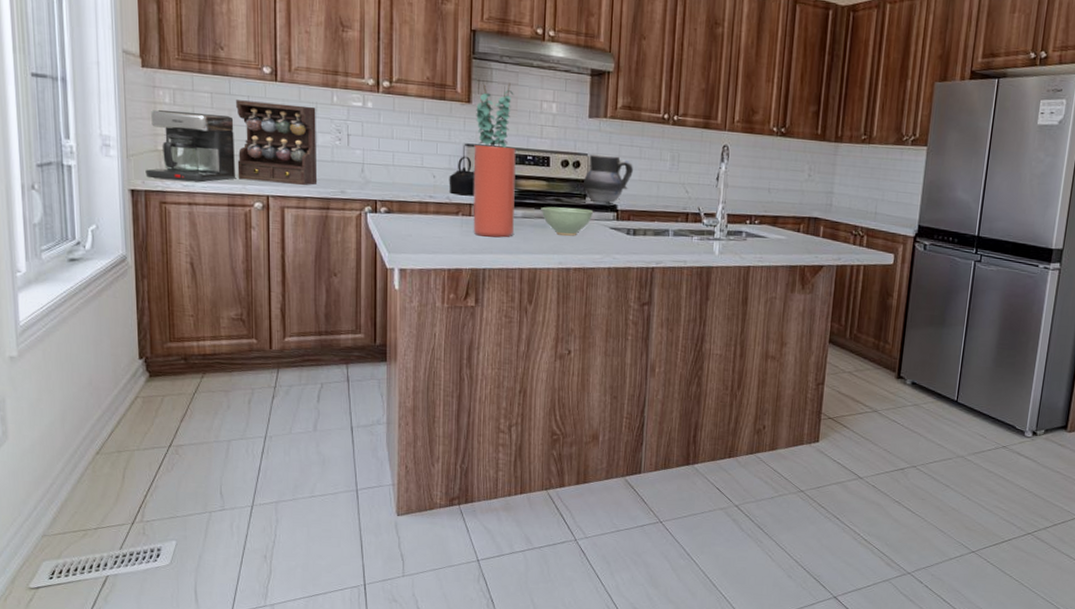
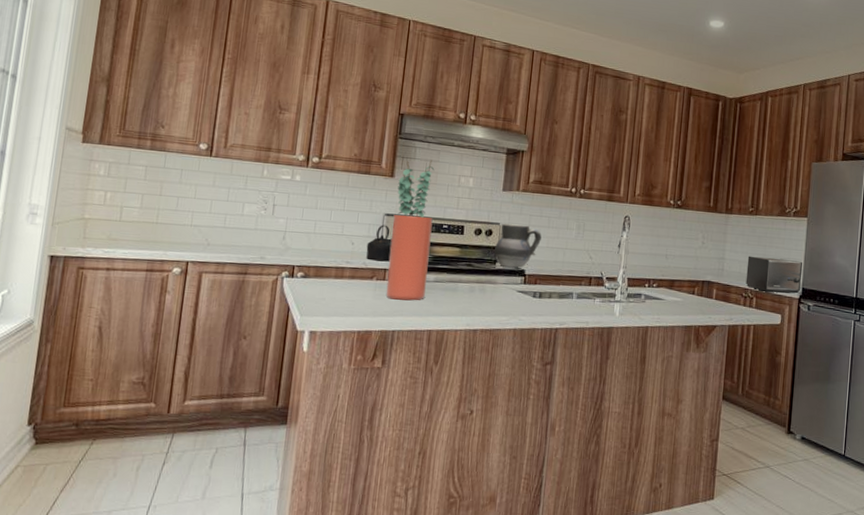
coffee maker: present [145,109,235,183] -> none [68,181,165,249]
spice rack: present [236,100,316,186] -> none [160,173,246,252]
bowl: present [541,206,594,236] -> none [452,271,503,299]
toaster: none [856,190,921,232] -> present [745,256,803,294]

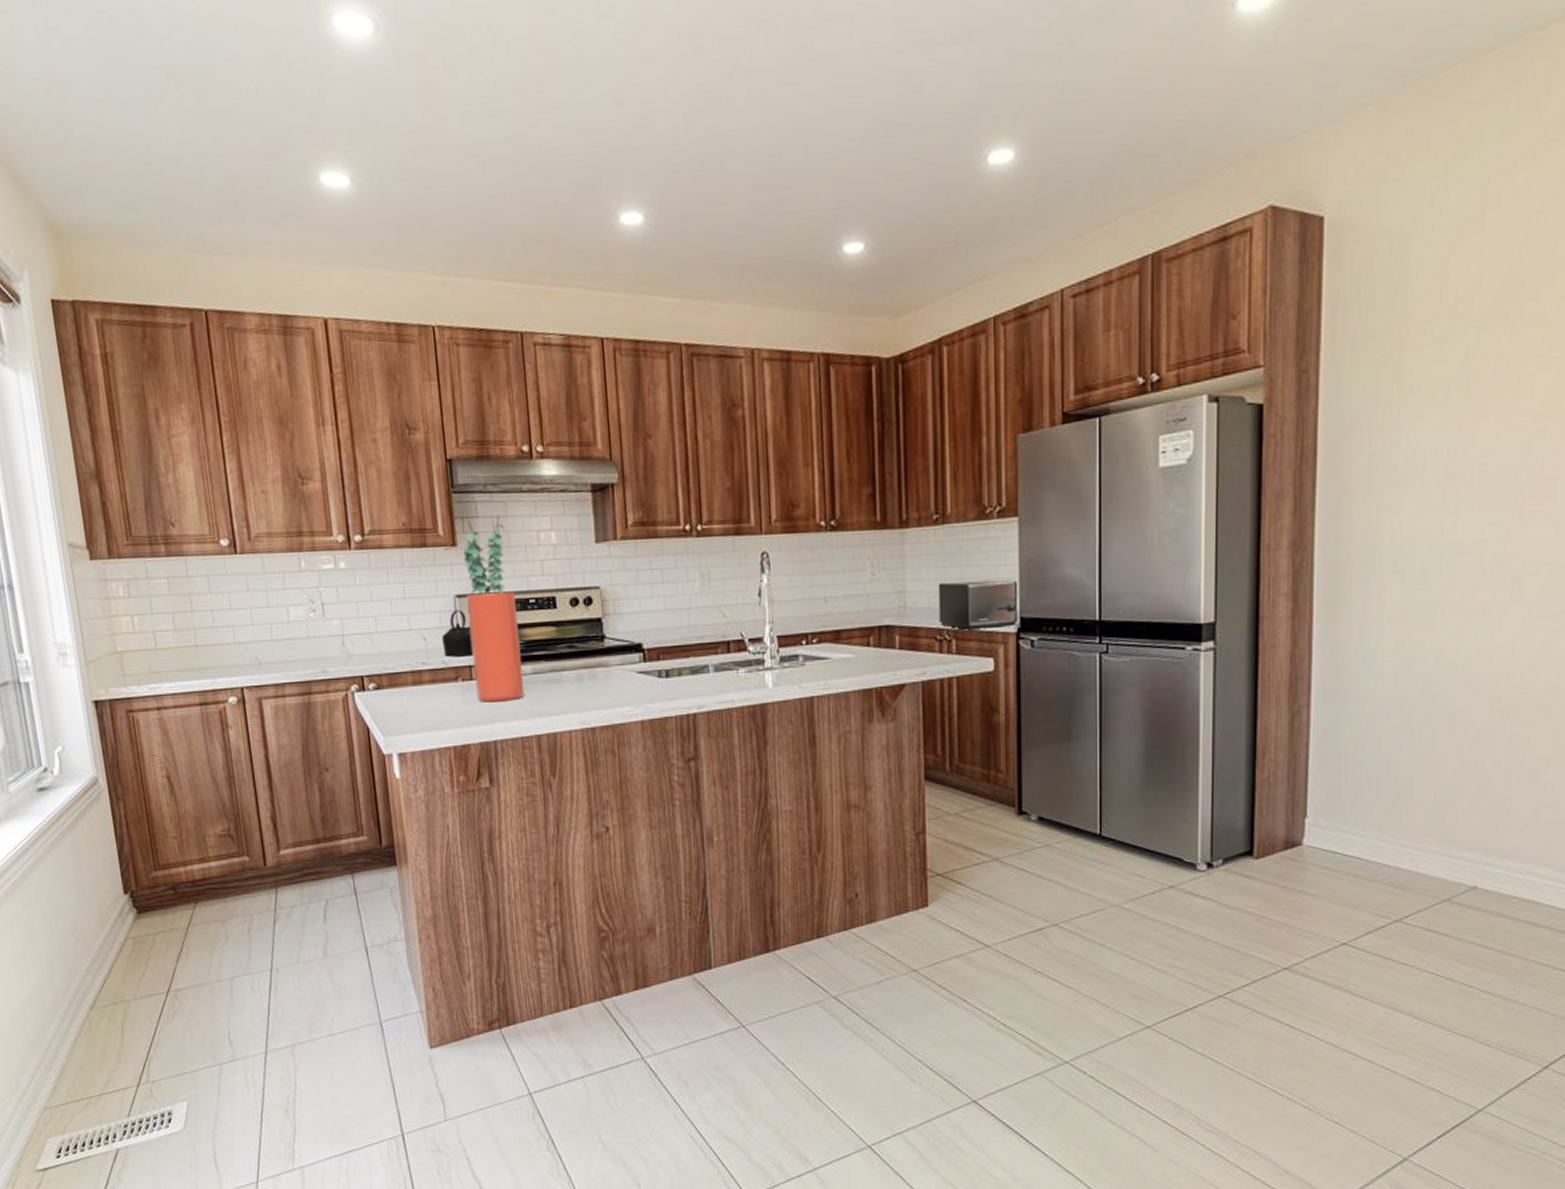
ceramic jug: present [494,223,542,269] -> none [599,584,656,644]

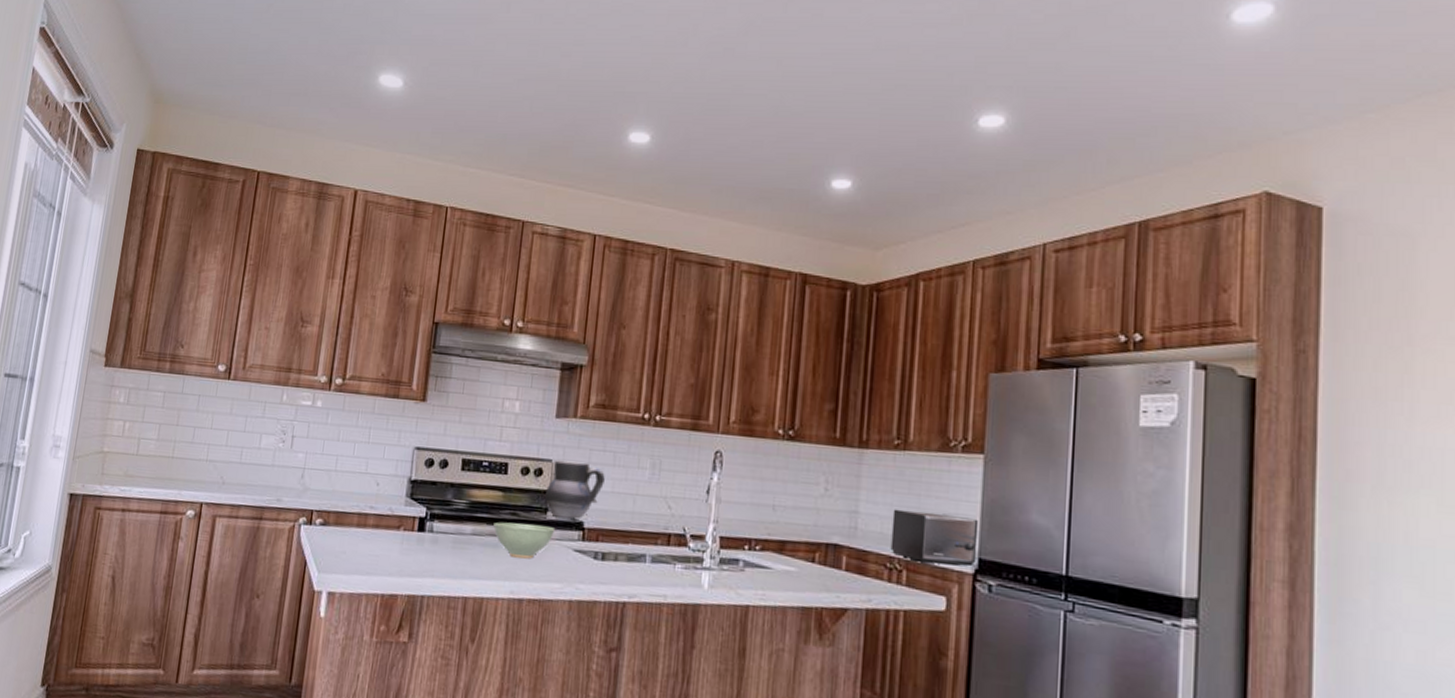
kettle: present [441,609,474,658] -> none [392,461,423,508]
vase: present [463,515,524,703] -> none [414,378,474,559]
bowl: none [552,653,616,689] -> present [493,522,556,559]
ceramic jug: none [599,584,656,644] -> present [545,460,605,520]

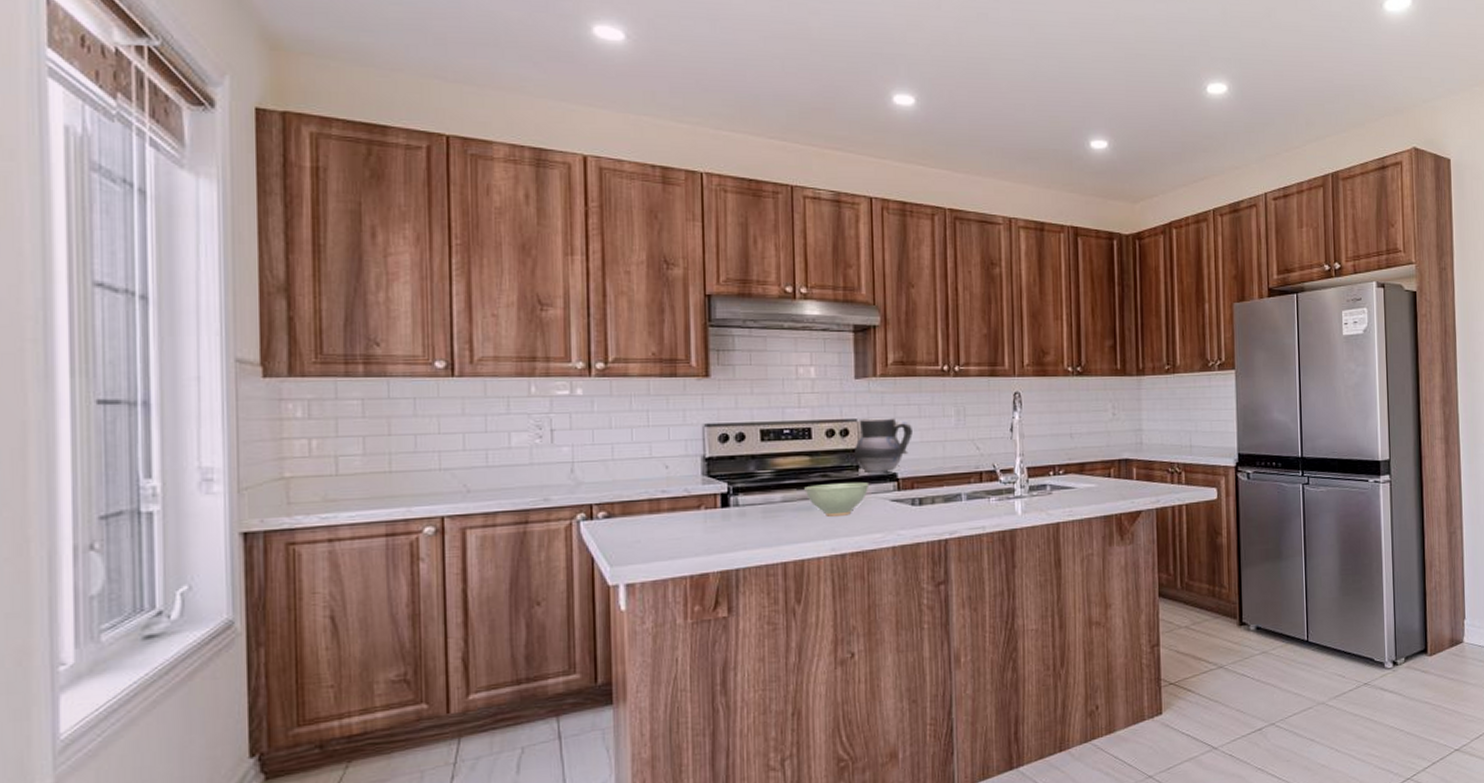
toaster: present [890,509,979,567] -> none [1169,421,1236,464]

